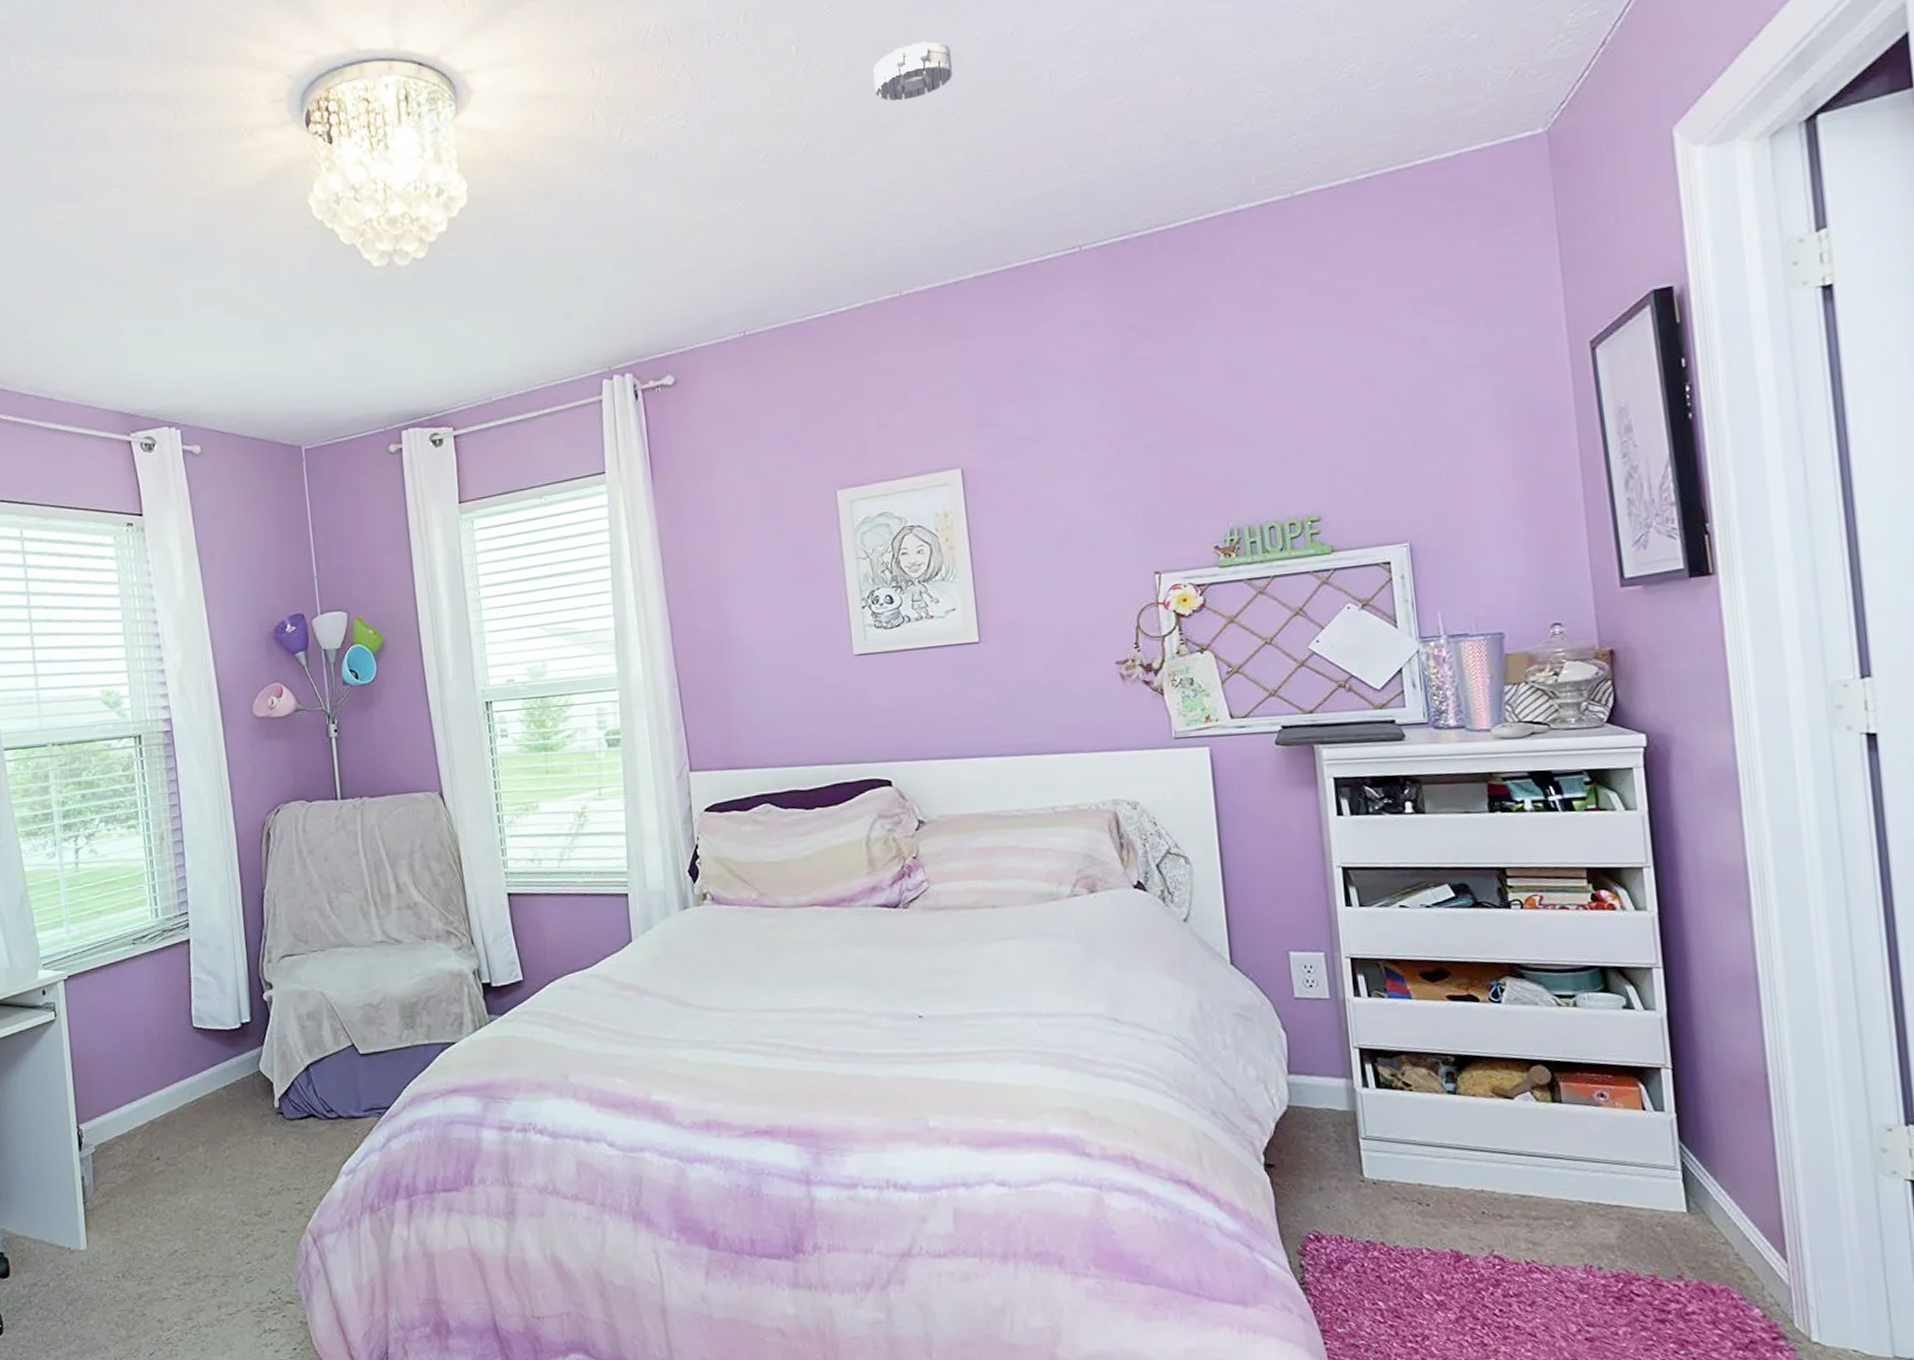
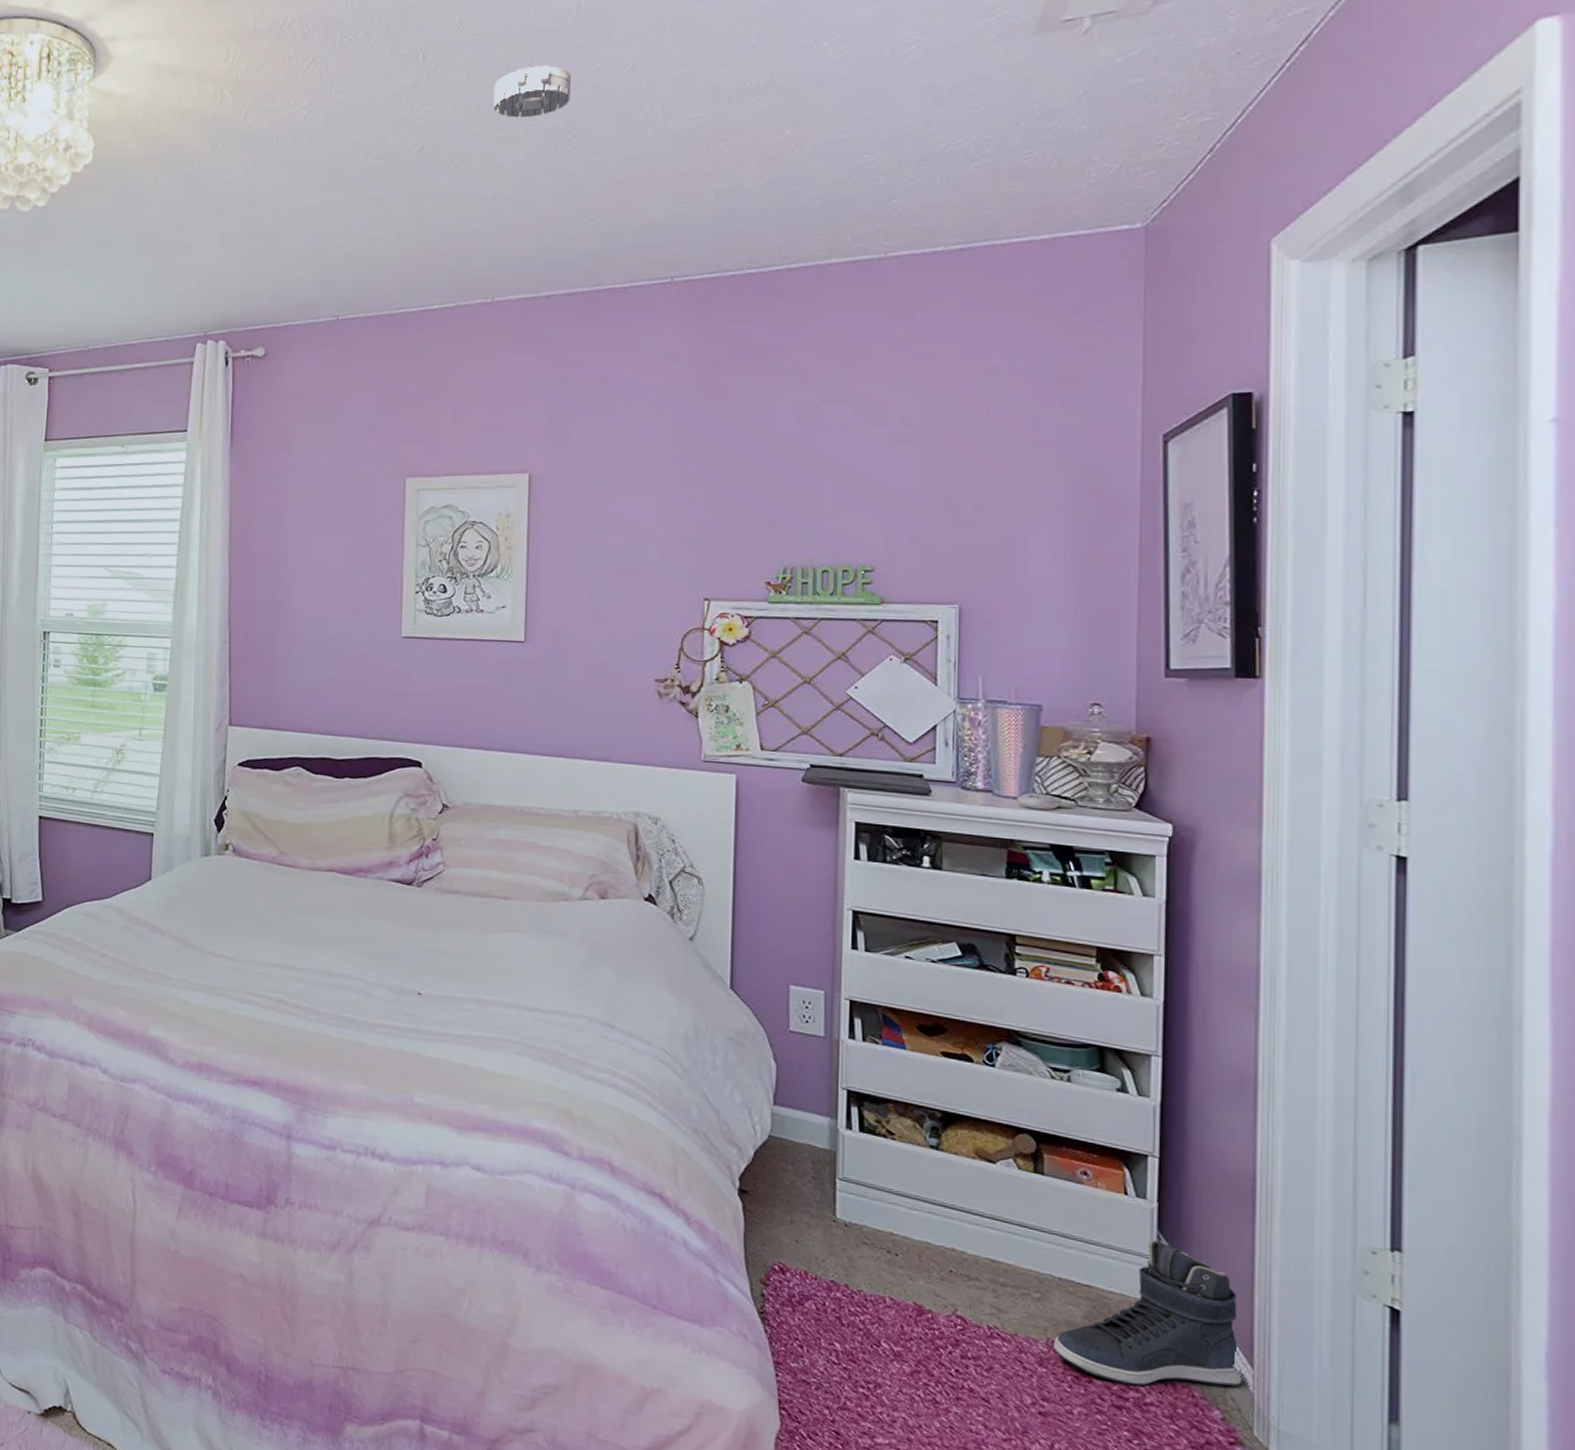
sneaker: none [1591,1150,1778,1298] -> present [1053,1239,1242,1386]

